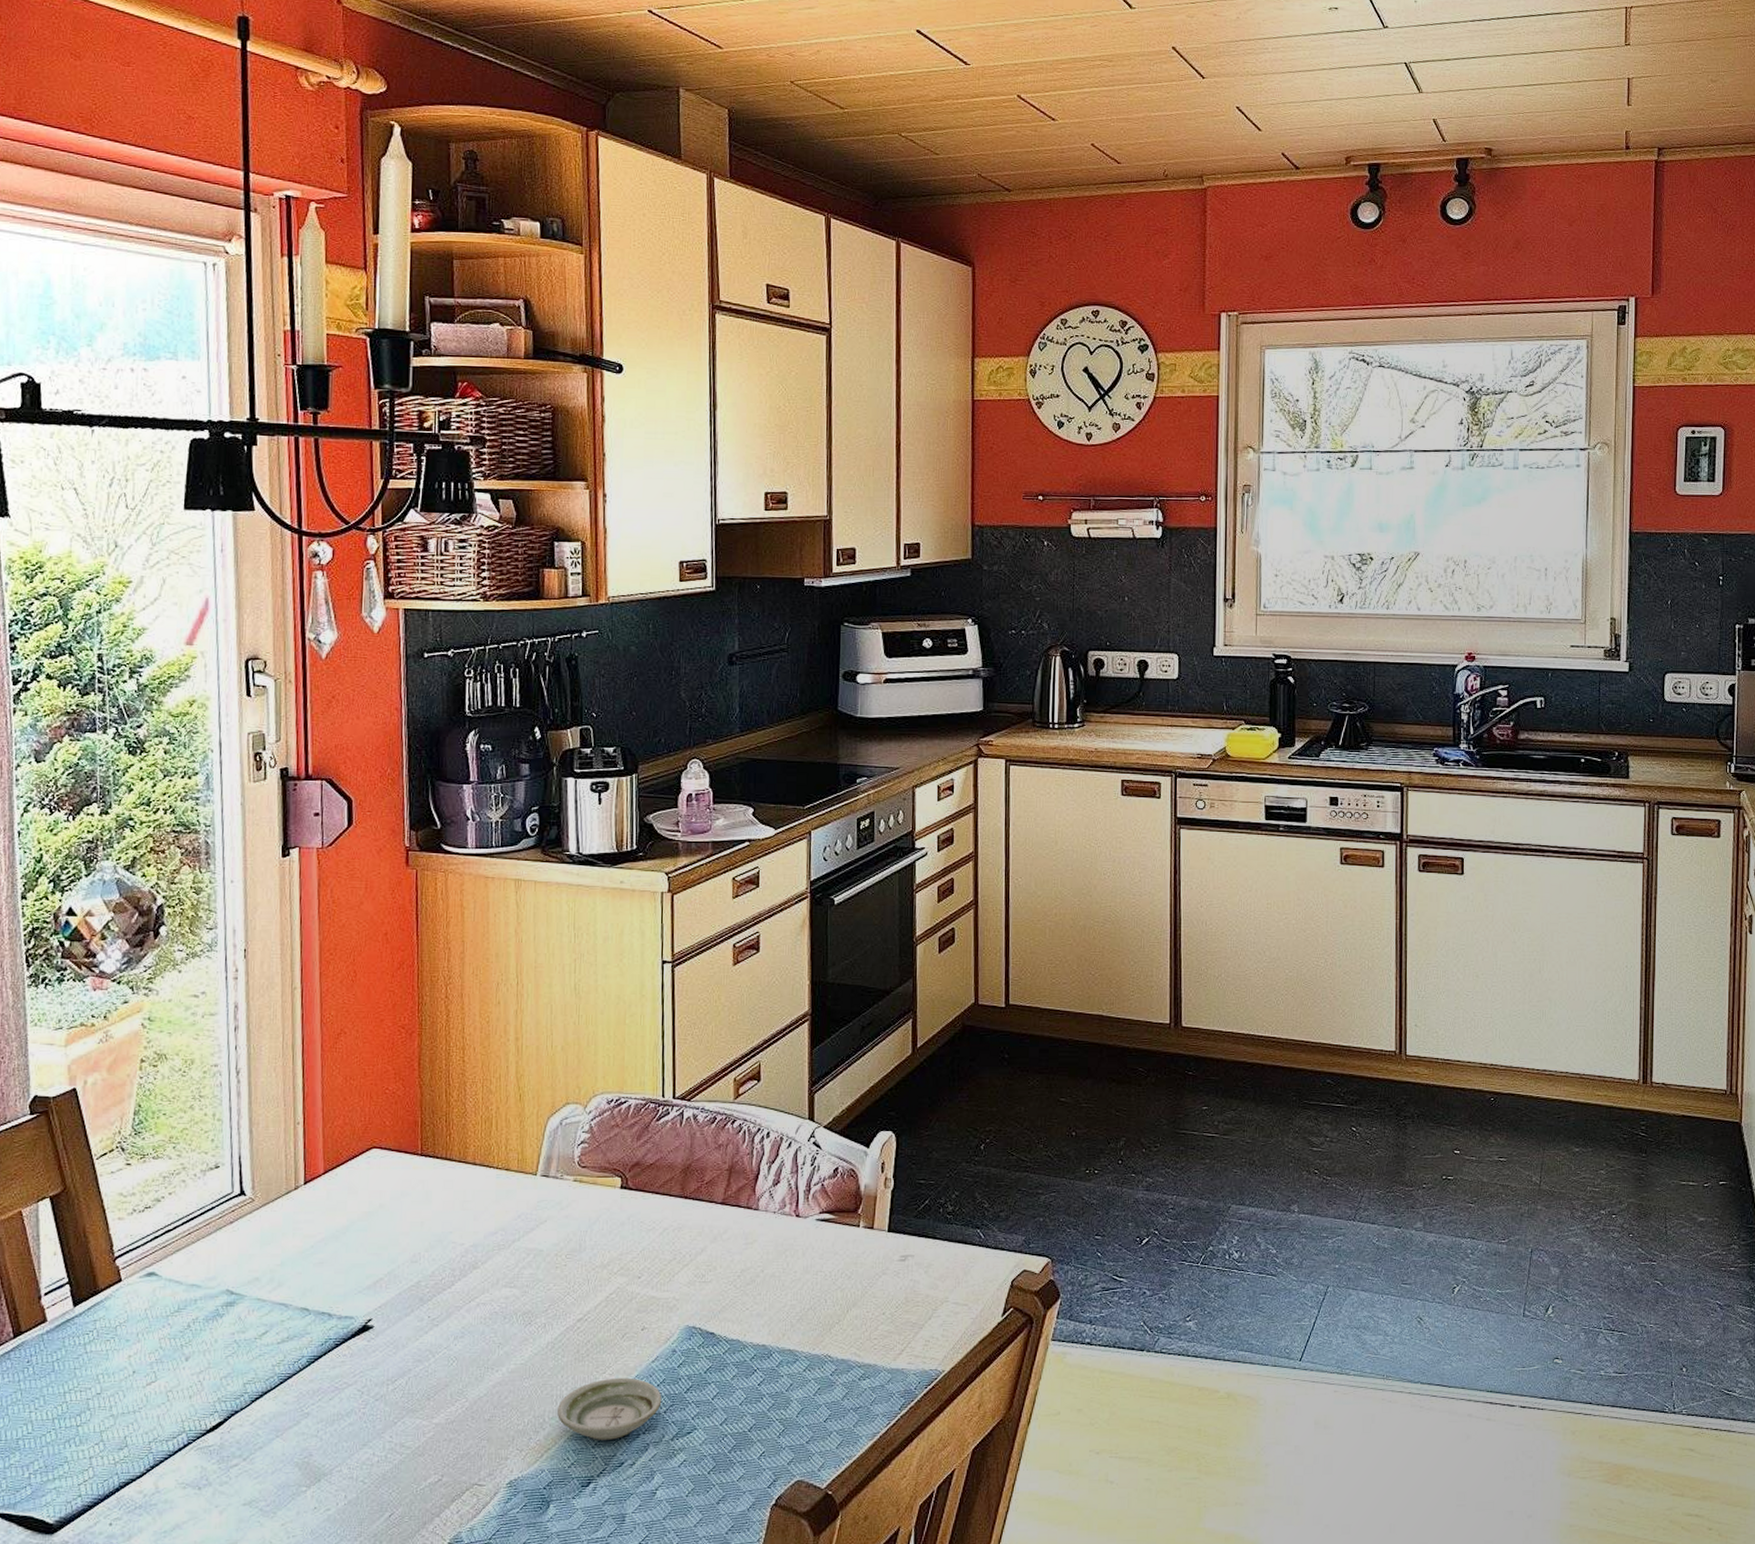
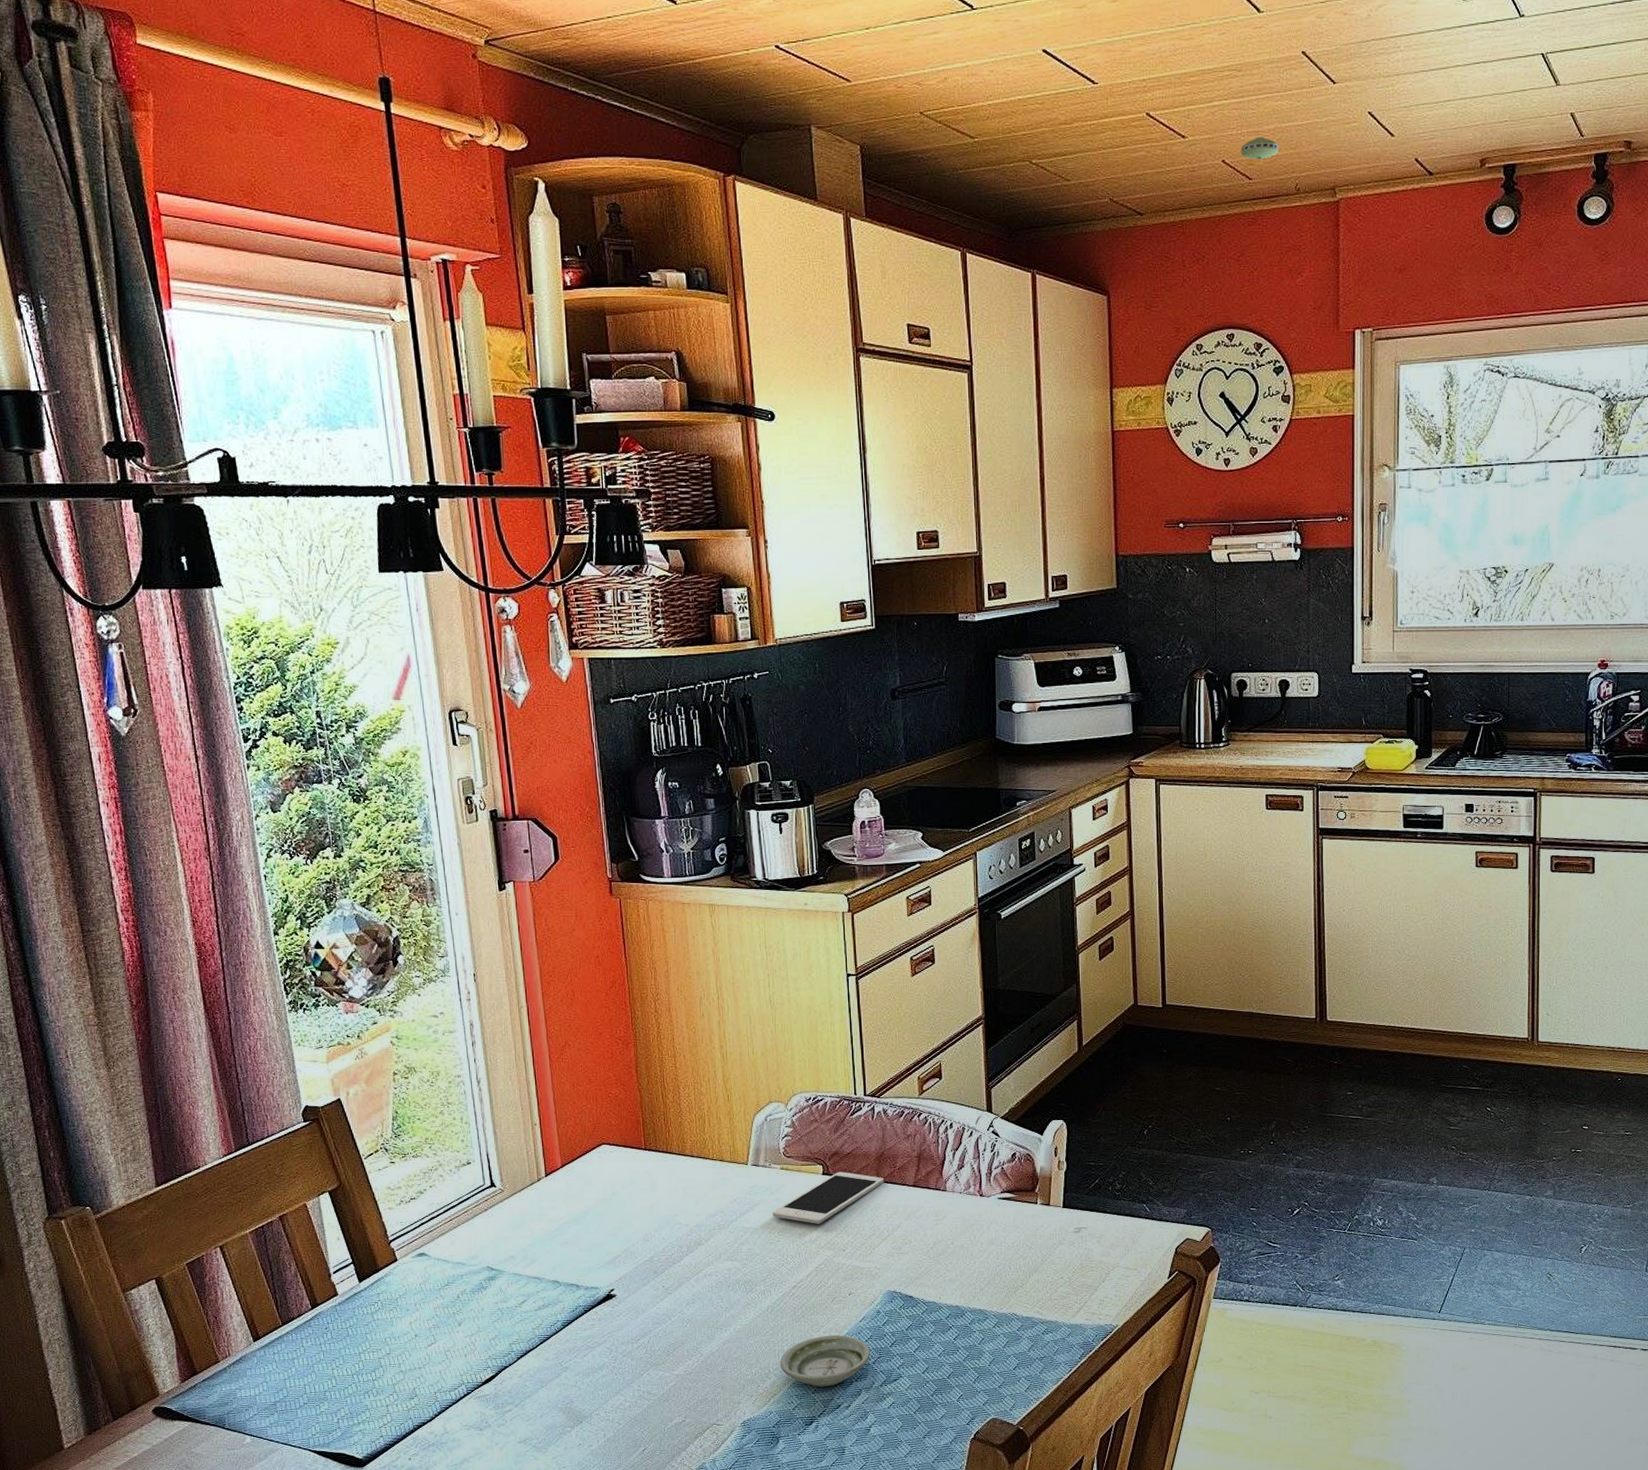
cell phone: none [561,1185,690,1246] -> present [772,1172,885,1224]
smoke detector: none [1110,123,1148,146] -> present [1241,136,1279,161]

